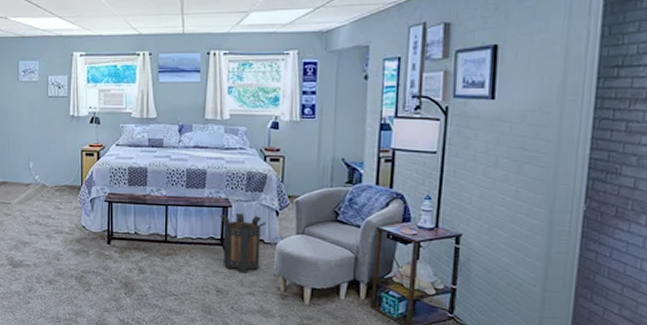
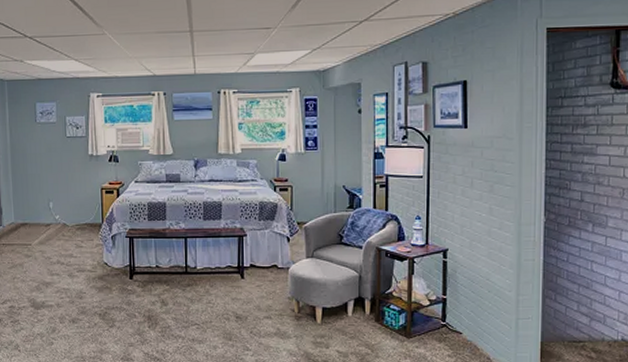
decorative basket: present [221,212,267,273] -> none [237,241,279,298]

